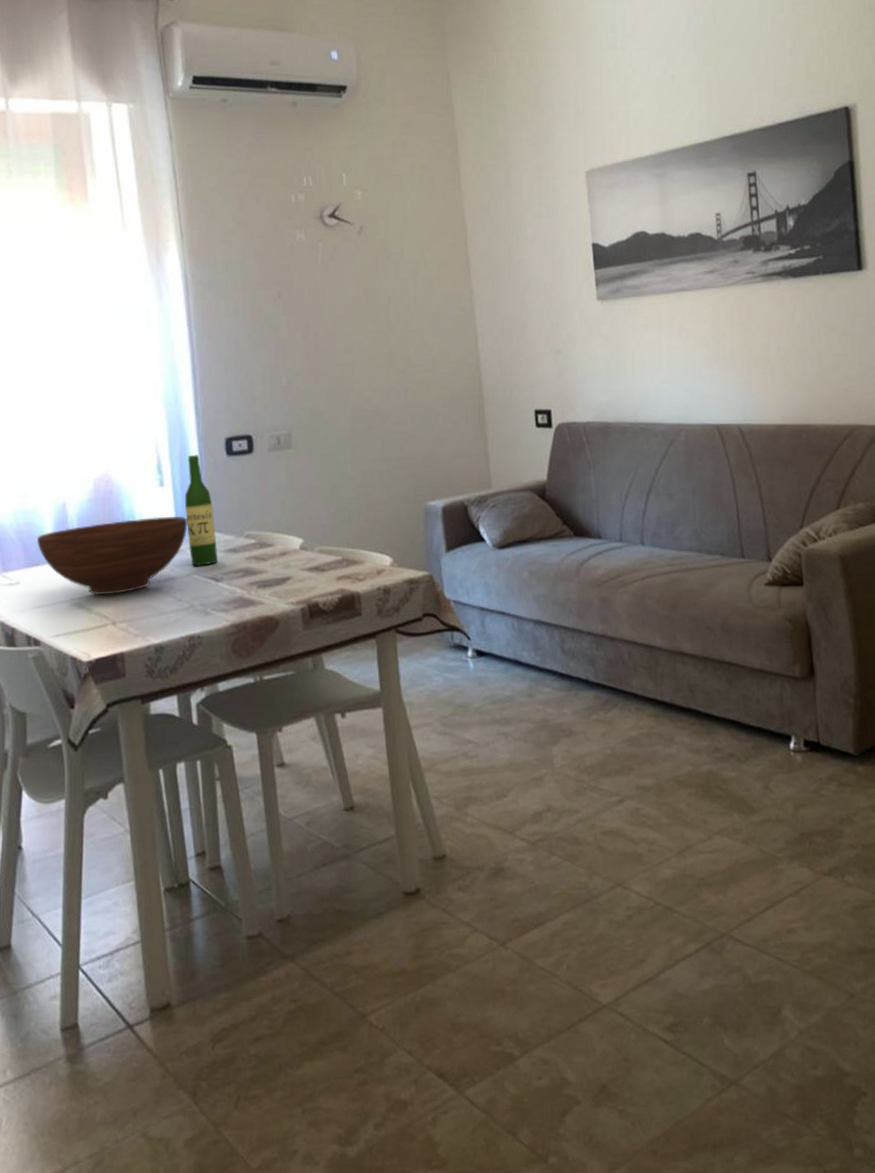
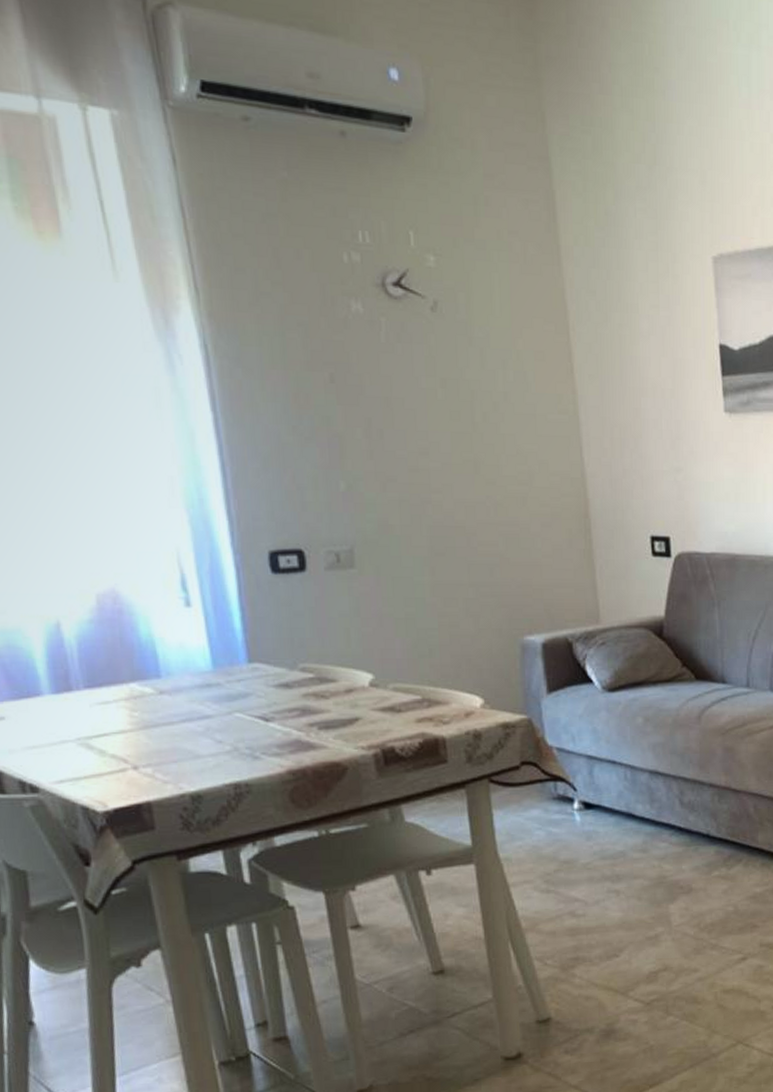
fruit bowl: present [37,516,188,596] -> none [24,643,225,735]
wine bottle: present [185,455,217,566] -> none [220,570,266,703]

